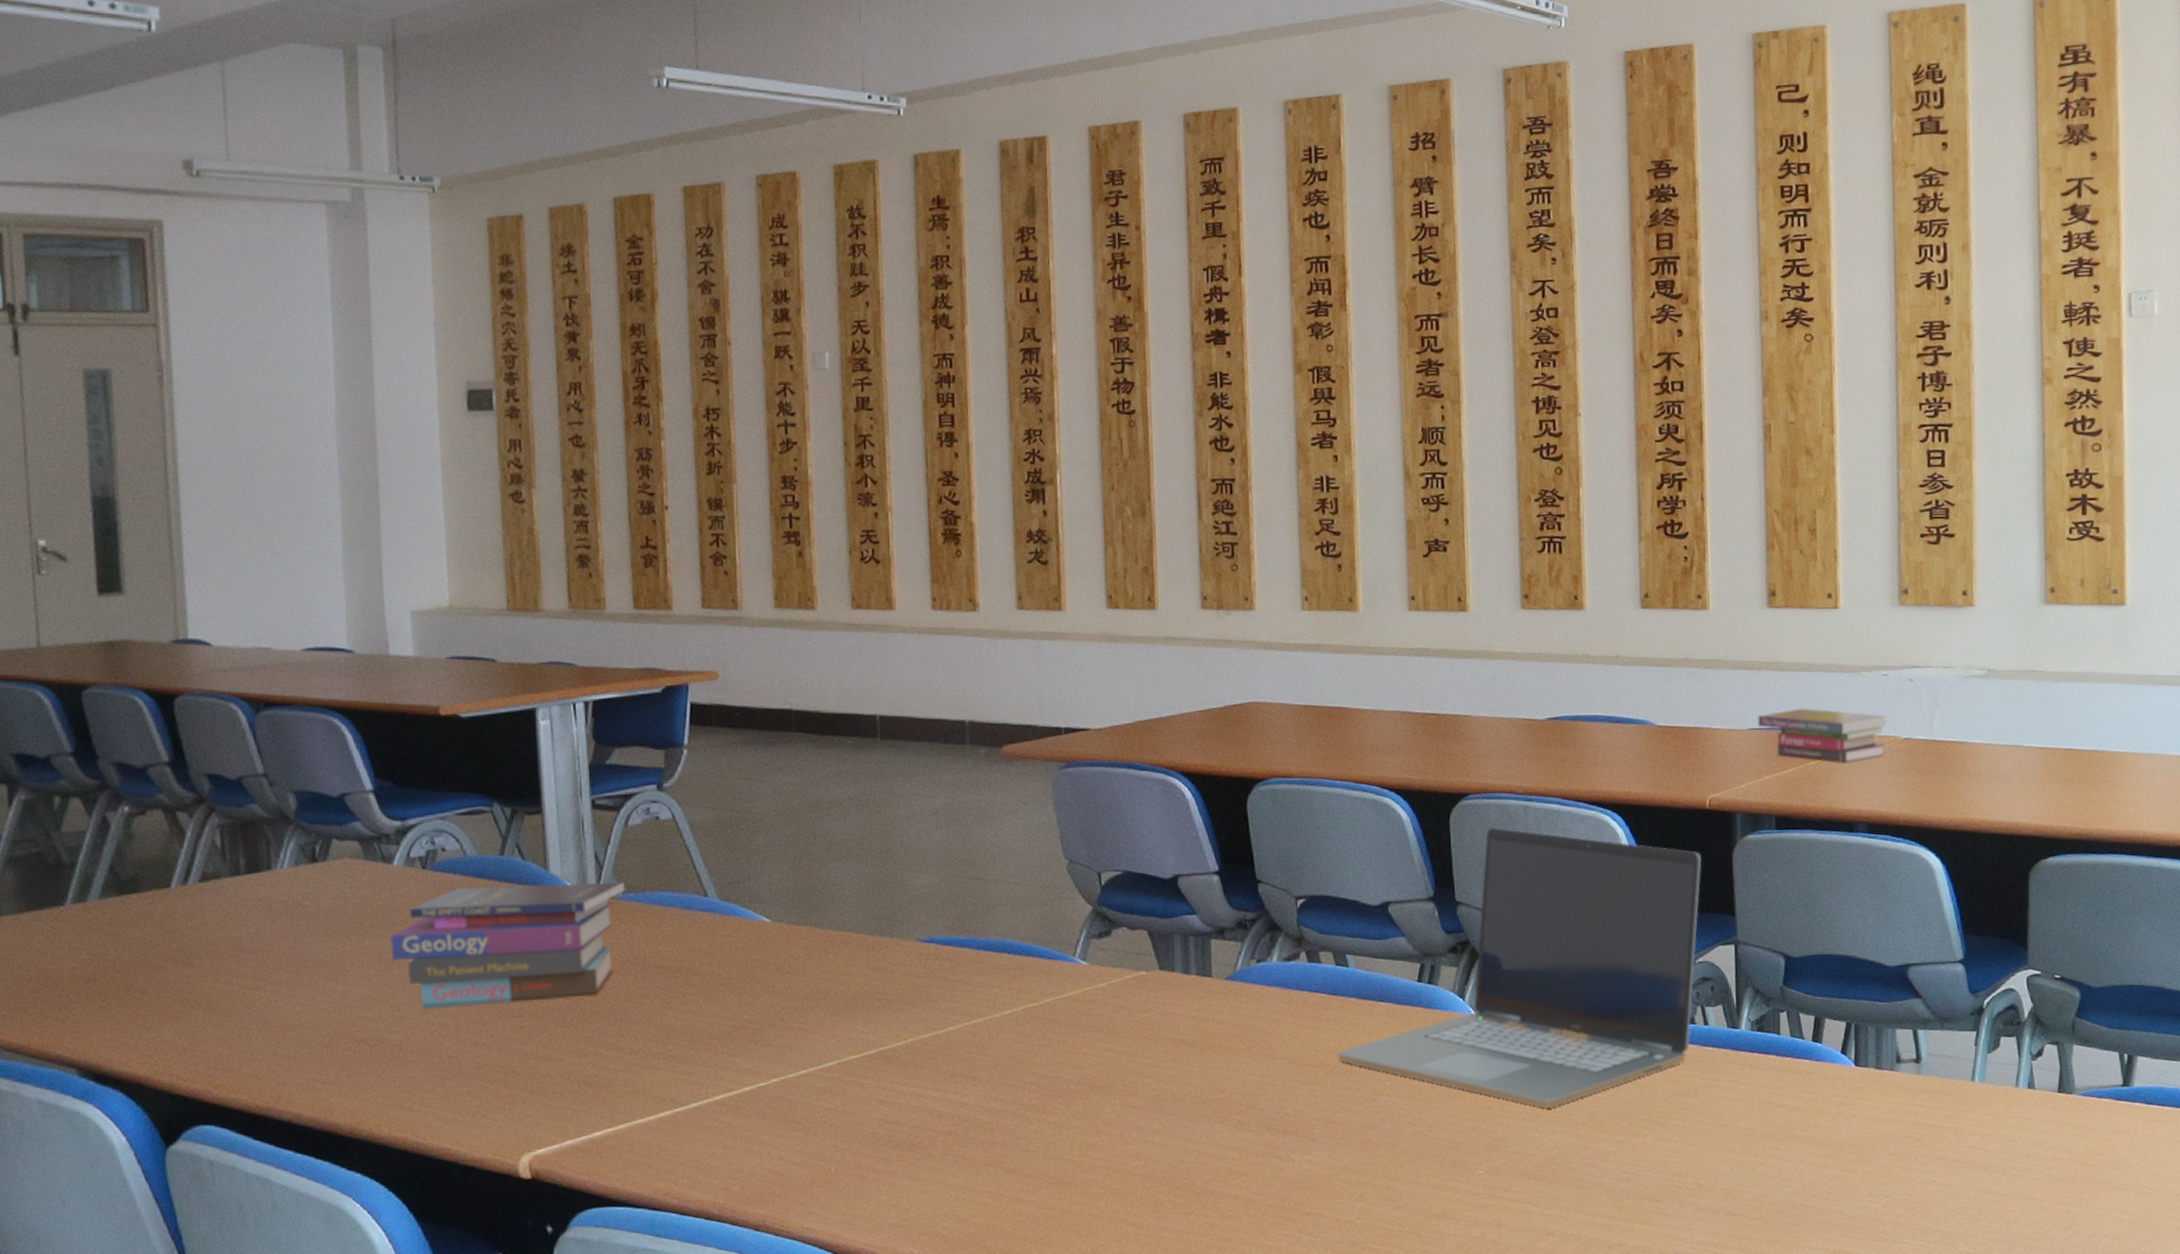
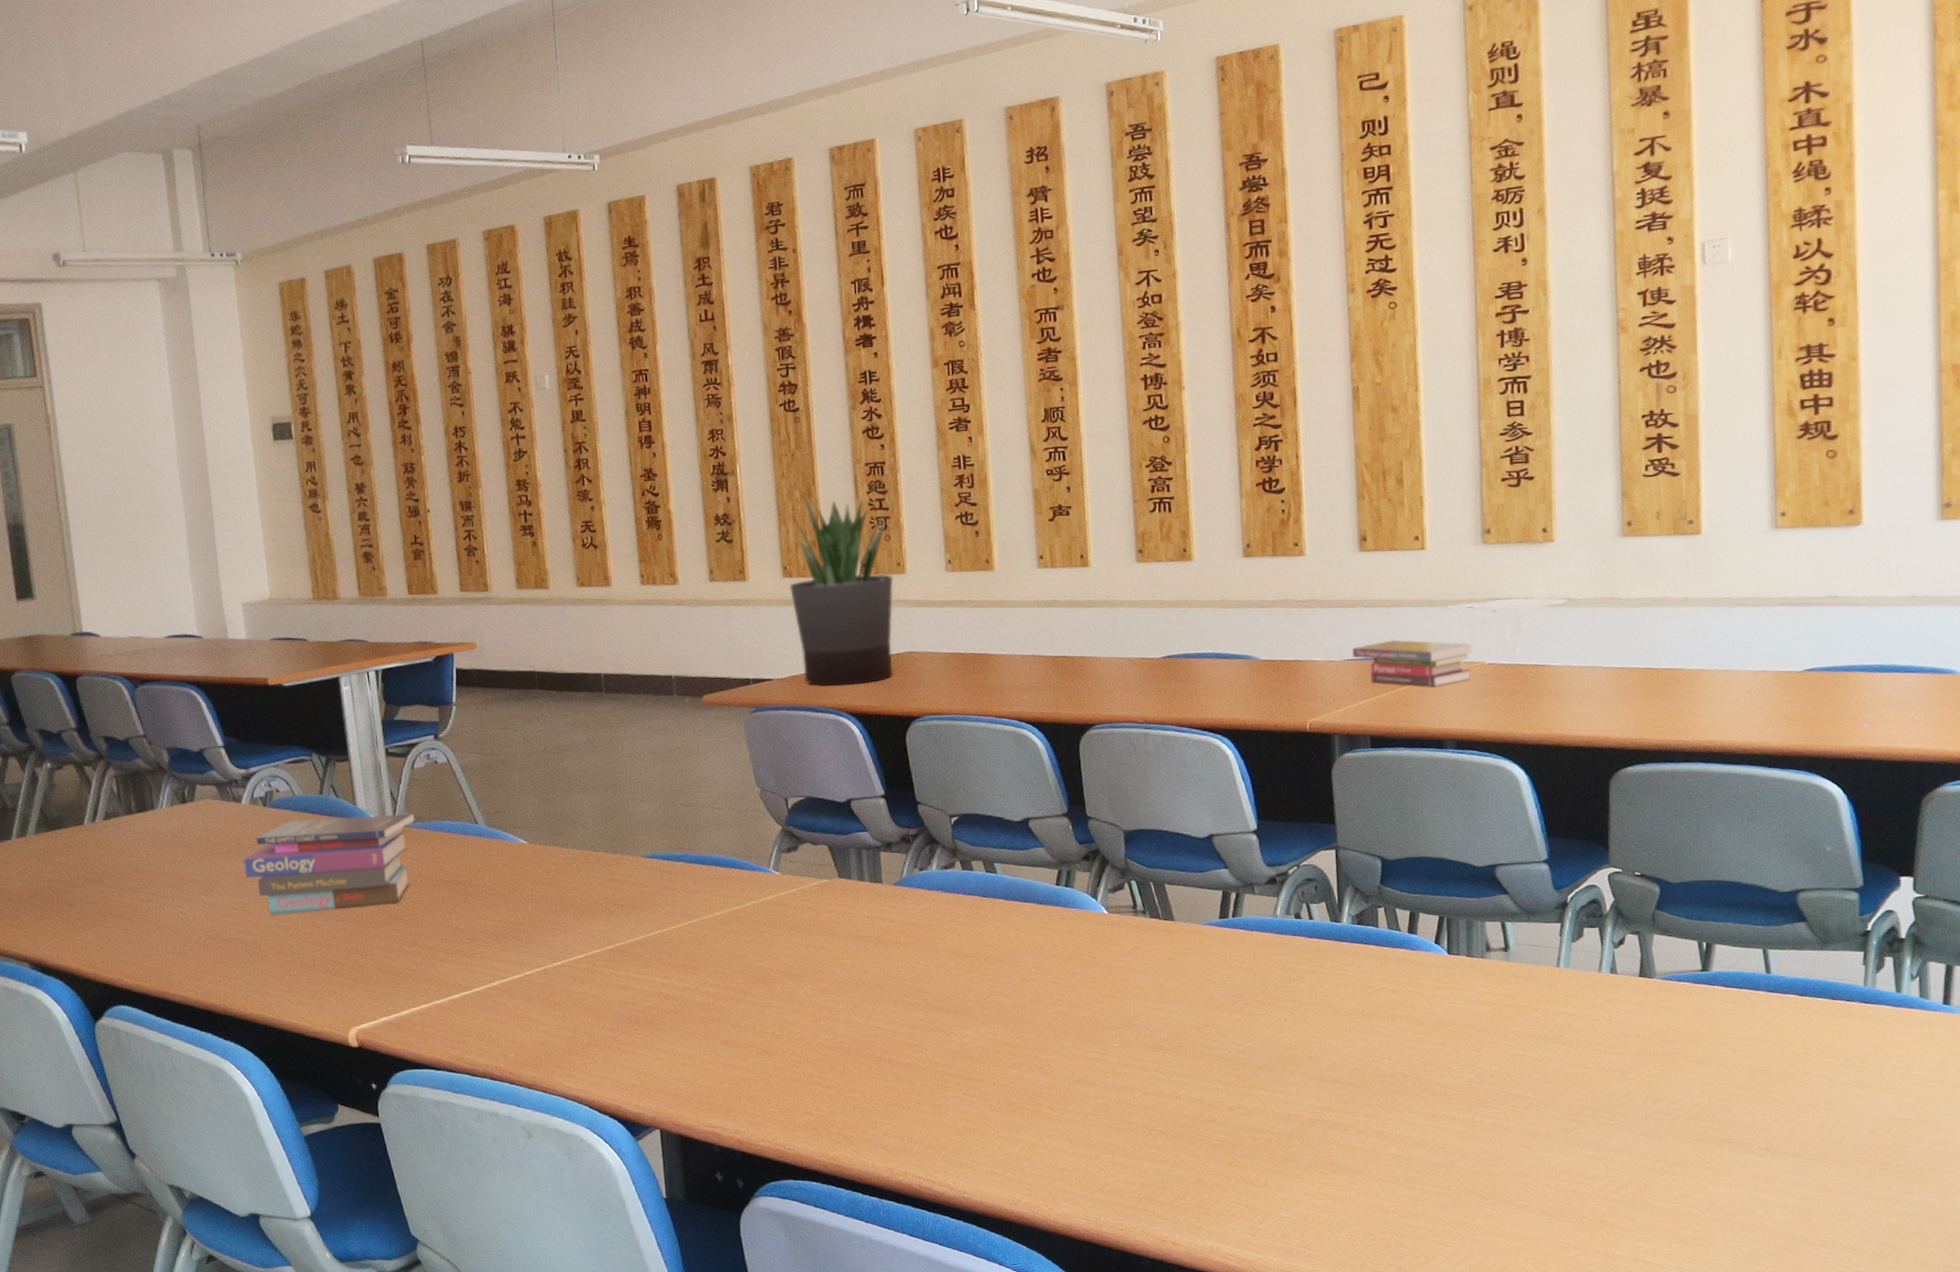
planter: none [1114,505,1239,741] -> present [789,489,894,687]
laptop: present [1337,827,1702,1109] -> none [989,752,1304,992]

